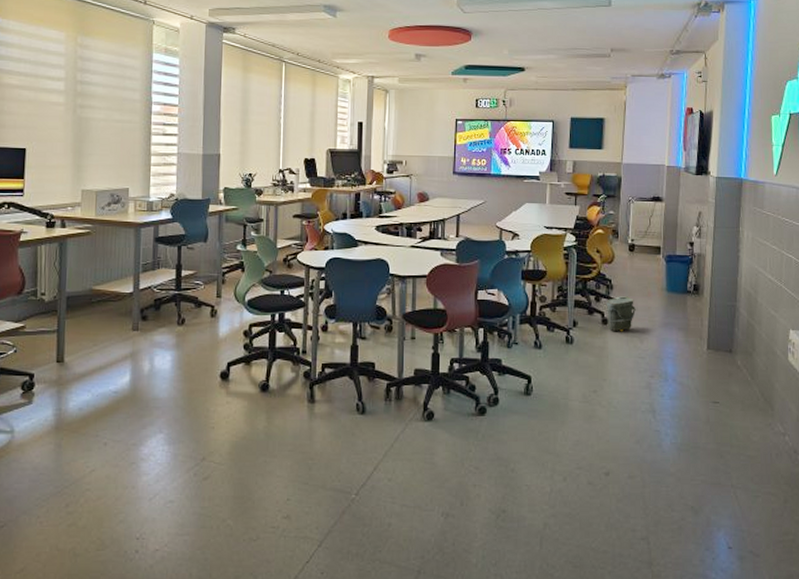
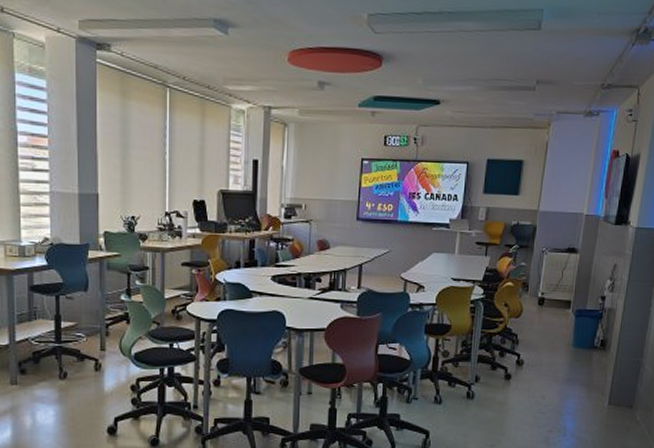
bag: present [606,296,636,332] -> none [509,351,540,388]

